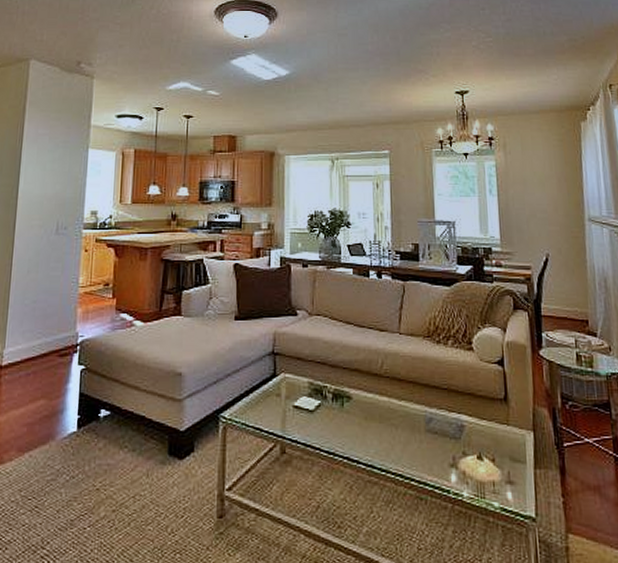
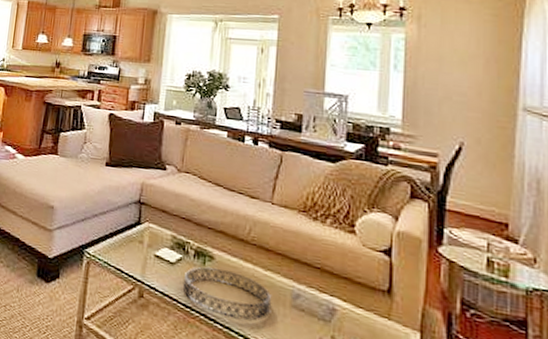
decorative tray: none [324,408,409,455] -> present [182,267,272,321]

